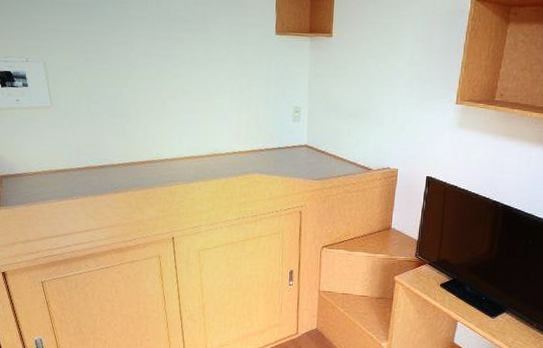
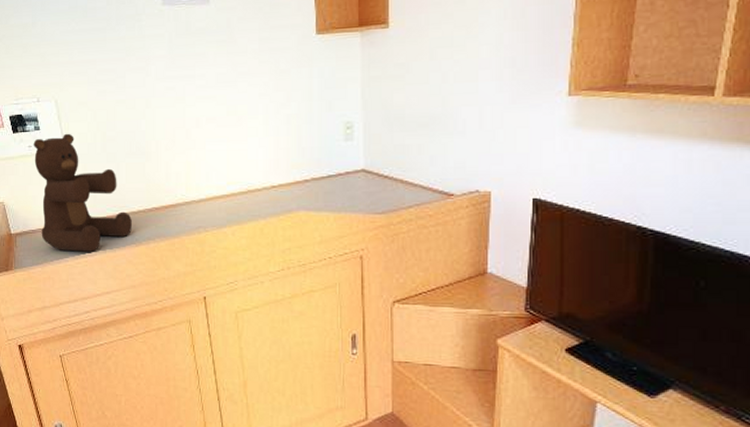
teddy bear: none [21,92,112,196] -> present [33,133,132,252]

